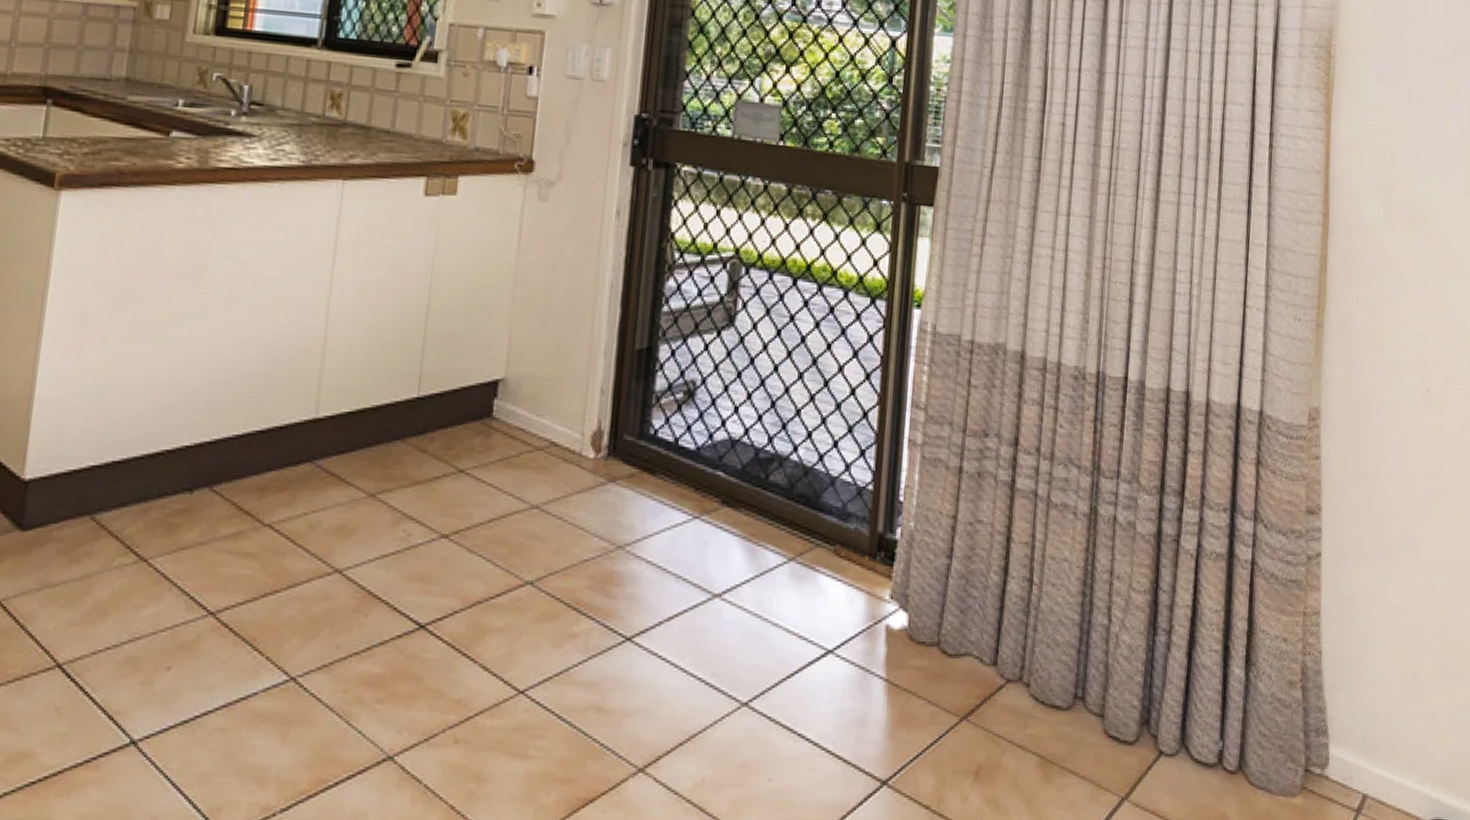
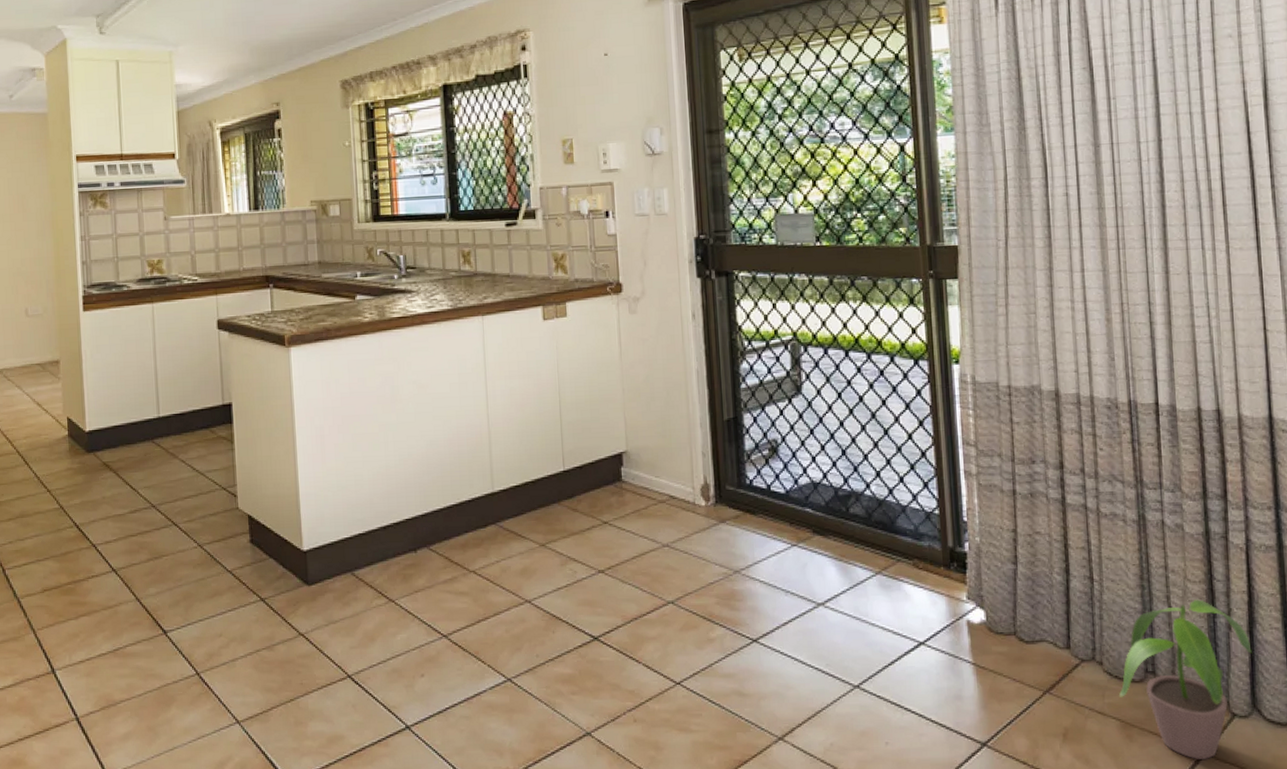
potted plant: none [1043,612,1188,806] -> present [1119,599,1252,759]

